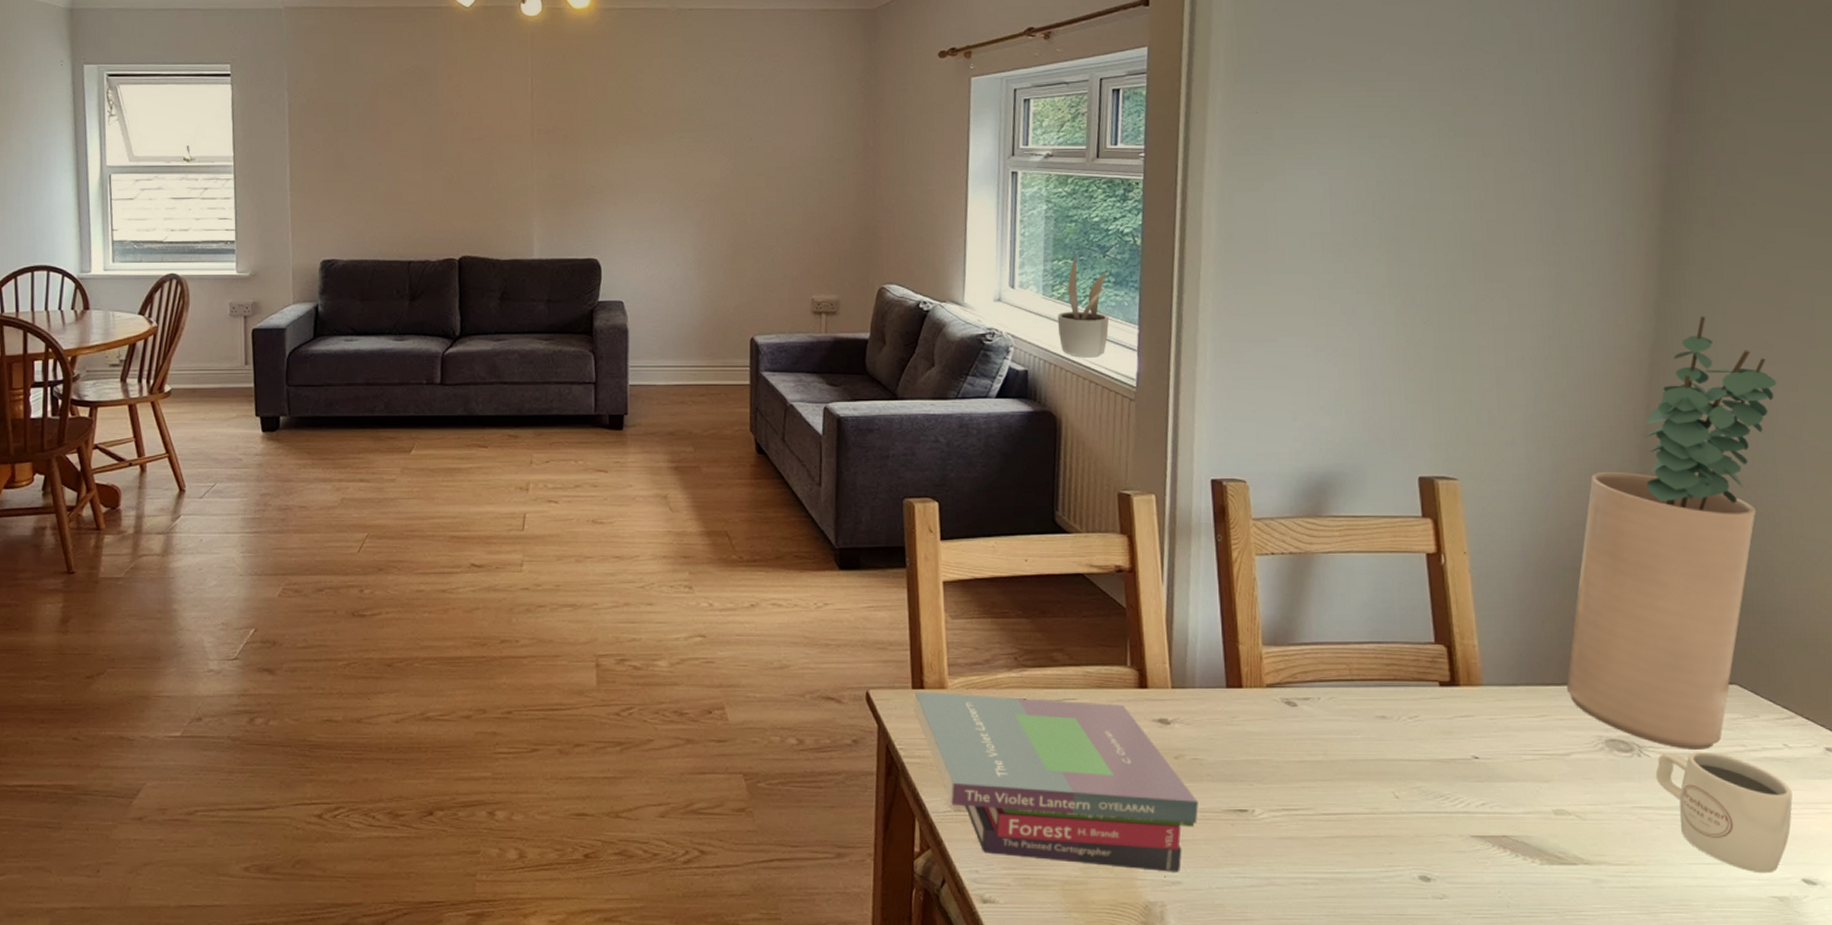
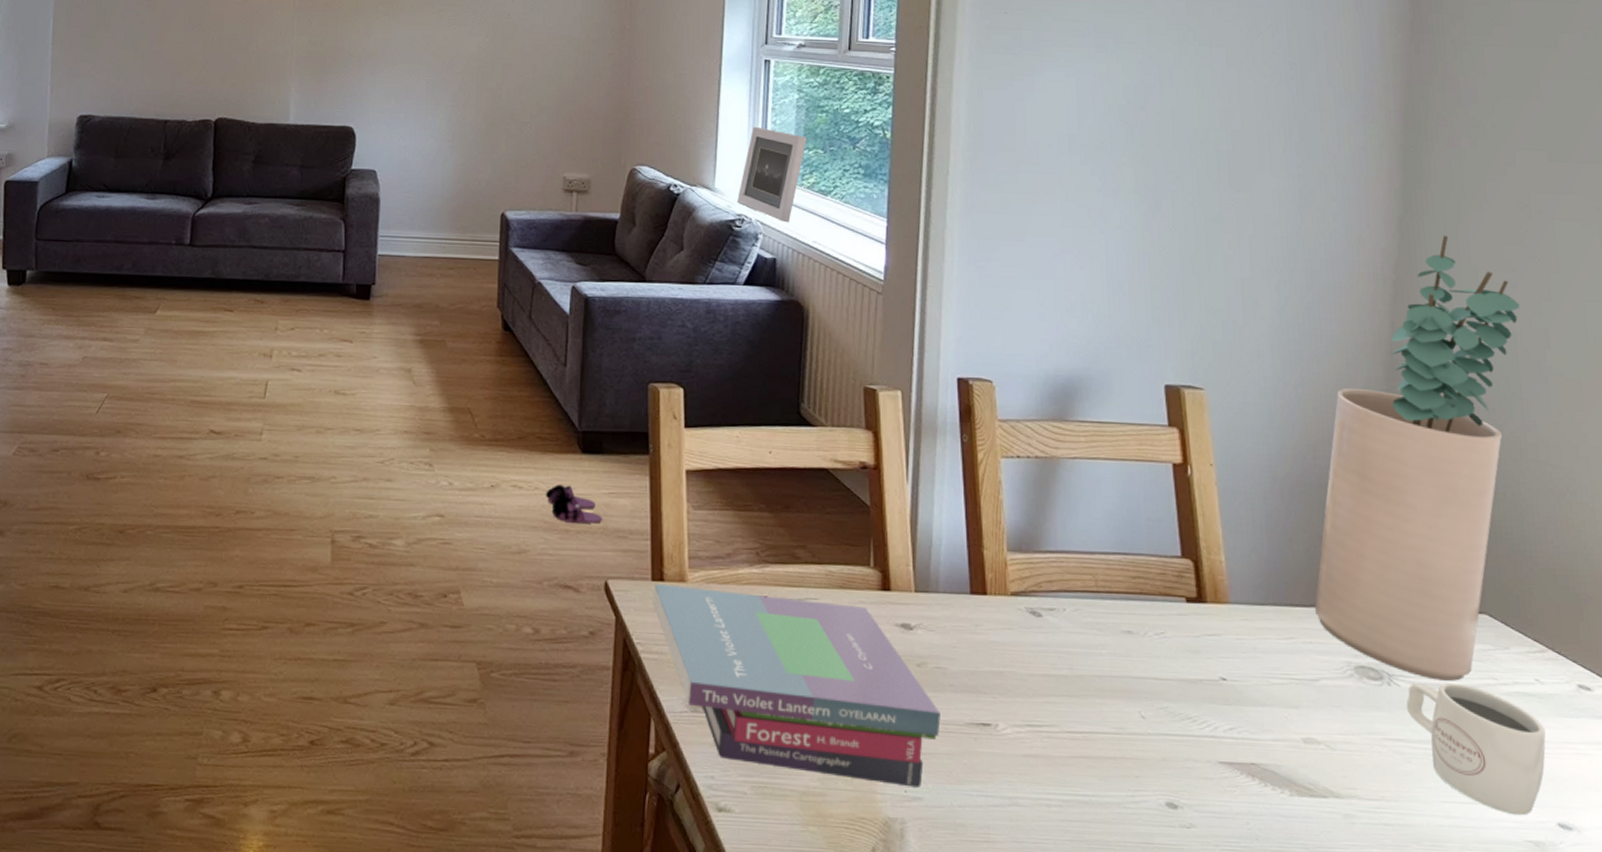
slippers: none [805,601,863,638] -> present [546,484,603,524]
picture frame: none [987,239,1056,335] -> present [737,126,807,223]
potted plant: present [1057,254,1109,358] -> none [806,144,859,249]

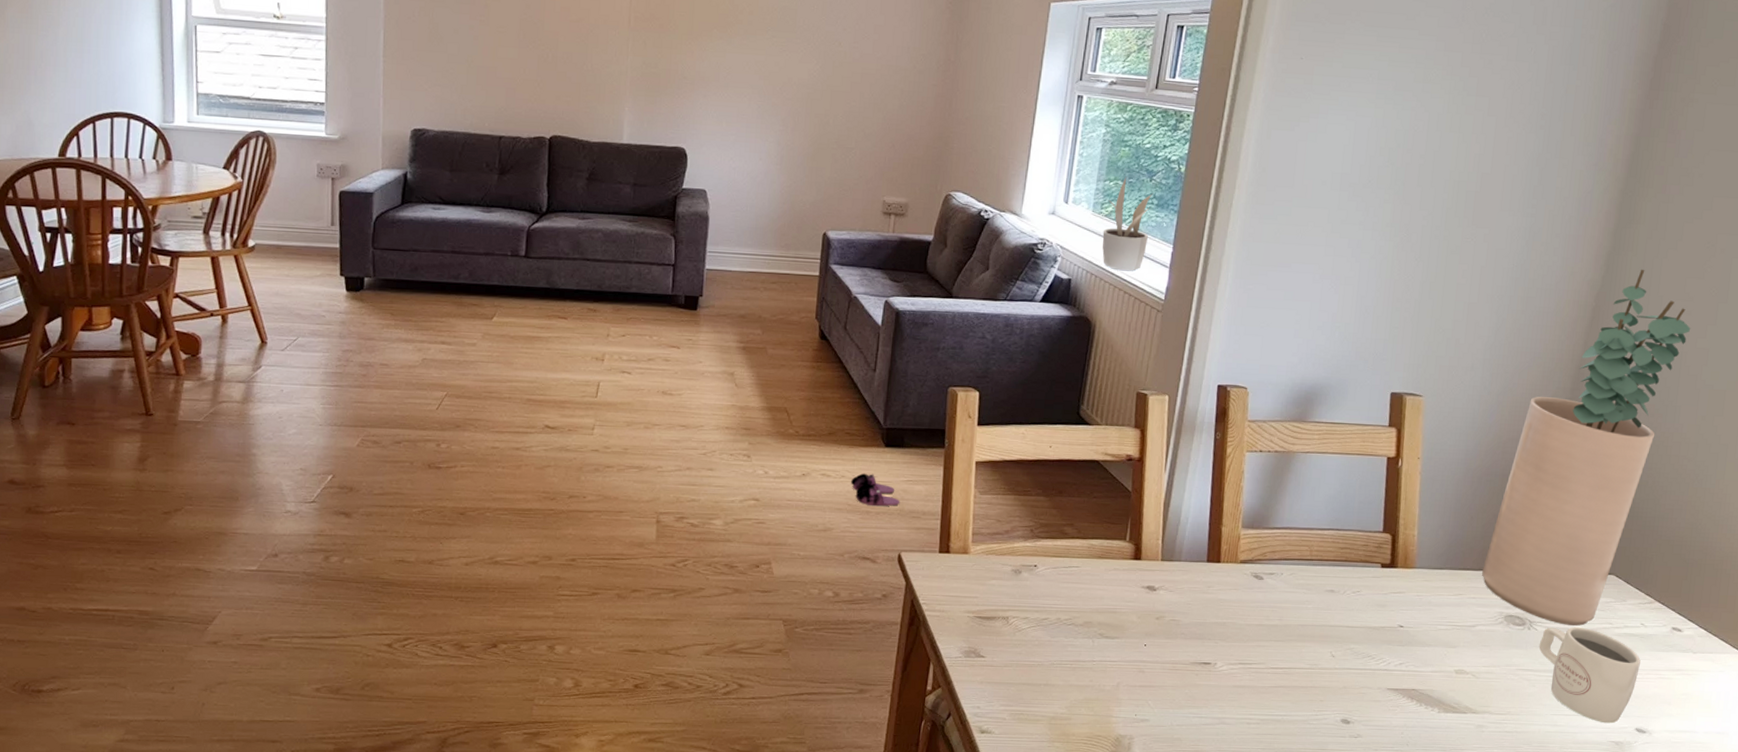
books: present [652,583,941,788] -> none [938,555,1171,712]
picture frame: present [737,126,807,223] -> none [1041,157,1109,247]
potted plant: none [806,144,859,249] -> present [1102,176,1154,272]

